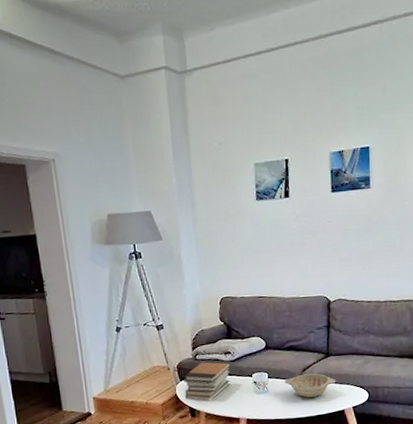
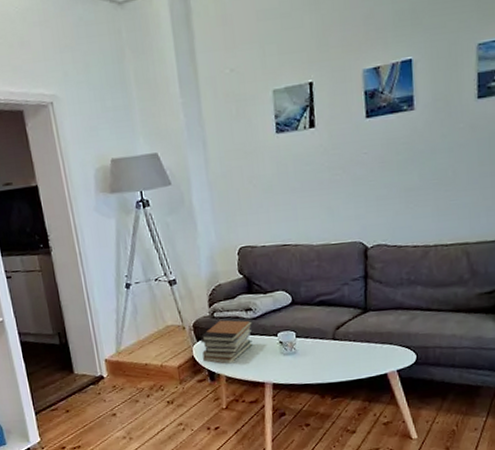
decorative bowl: present [284,373,336,398] -> none [315,331,377,360]

